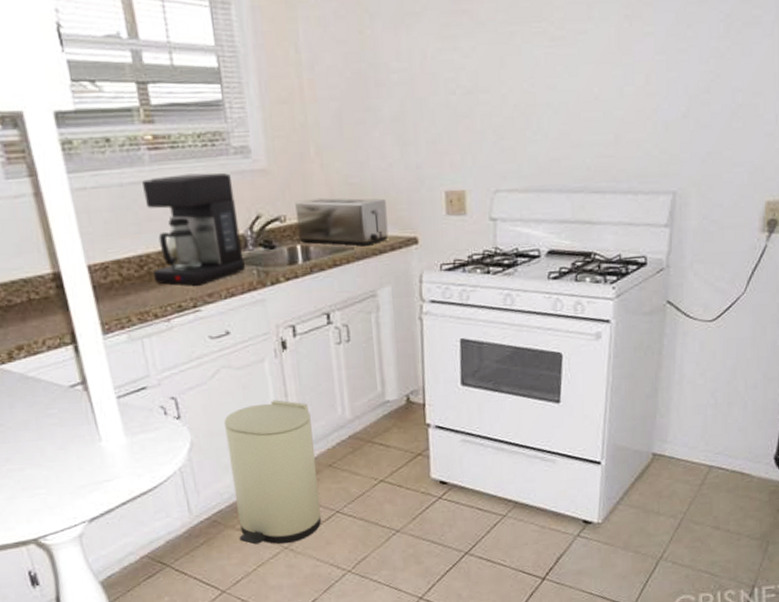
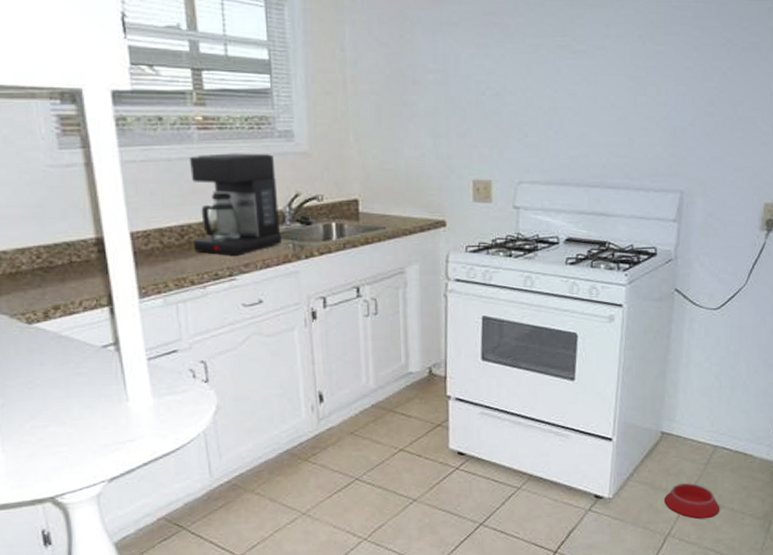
pedal bin: present [224,399,322,545] -> none [251,367,341,510]
toaster: present [295,197,389,246] -> none [333,180,419,226]
pet bowl: none [656,505,715,541] -> present [664,483,720,519]

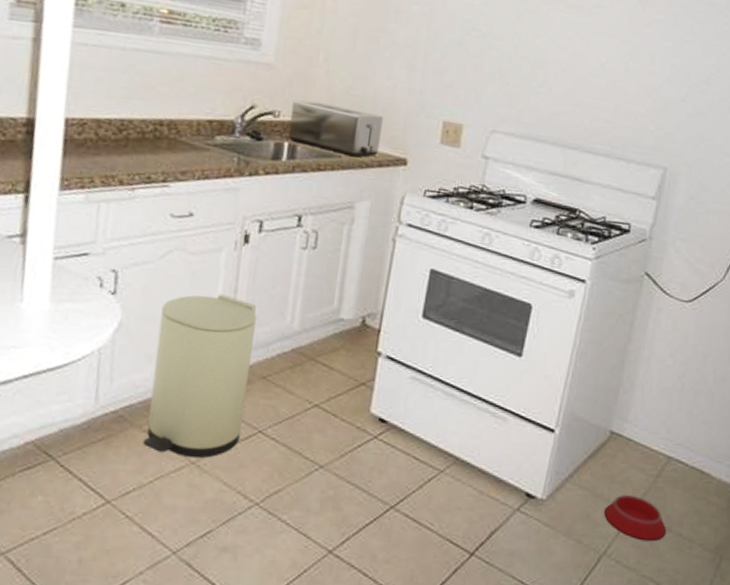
coffee maker: present [190,153,281,256] -> none [130,48,235,161]
pedal bin: none [251,367,341,510] -> present [143,294,257,458]
toaster: none [333,180,419,226] -> present [288,100,383,158]

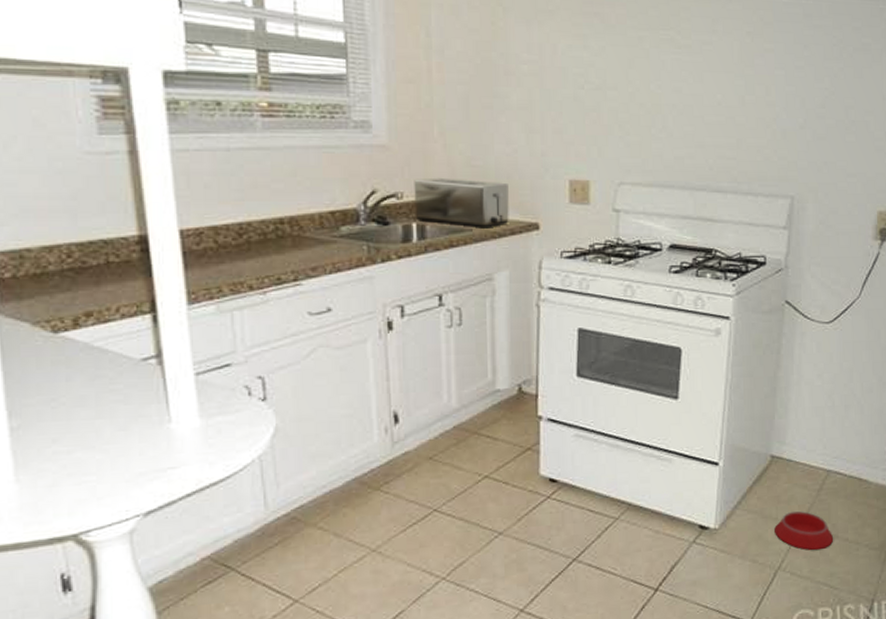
pedal bin: present [143,294,257,458] -> none [316,383,417,546]

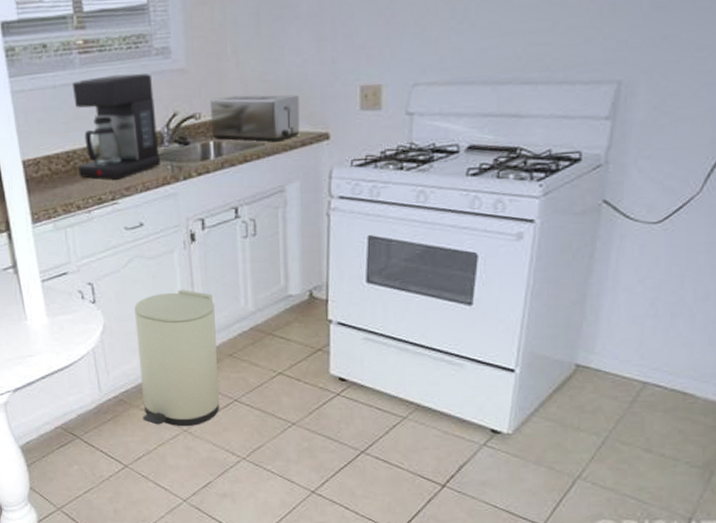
coffee maker: none [252,144,355,258] -> present [73,73,160,180]
pedal bin: none [316,383,417,546] -> present [134,289,220,426]
pet bowl: present [774,511,834,550] -> none [576,423,647,462]

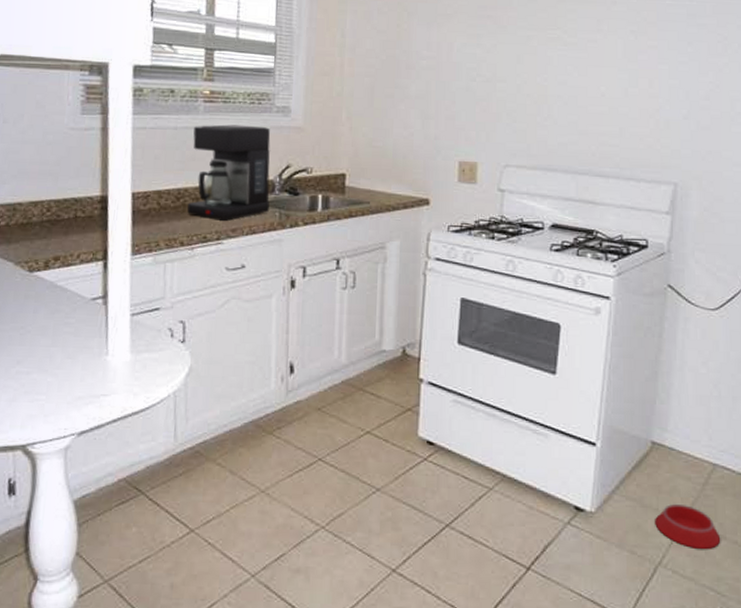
pedal bin: present [134,289,220,426] -> none [218,335,307,486]
toaster: present [210,94,300,142] -> none [321,155,404,202]
pet bowl: none [576,423,647,462] -> present [655,504,721,549]

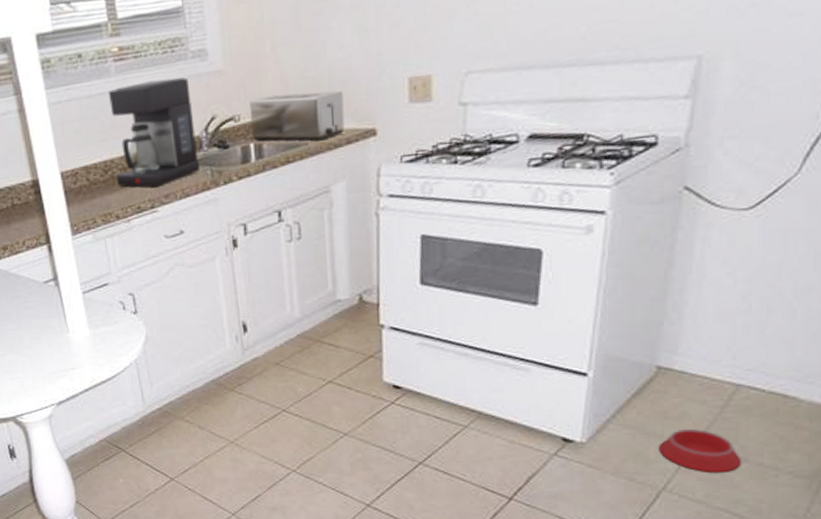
toaster: none [321,155,404,202] -> present [249,90,345,141]

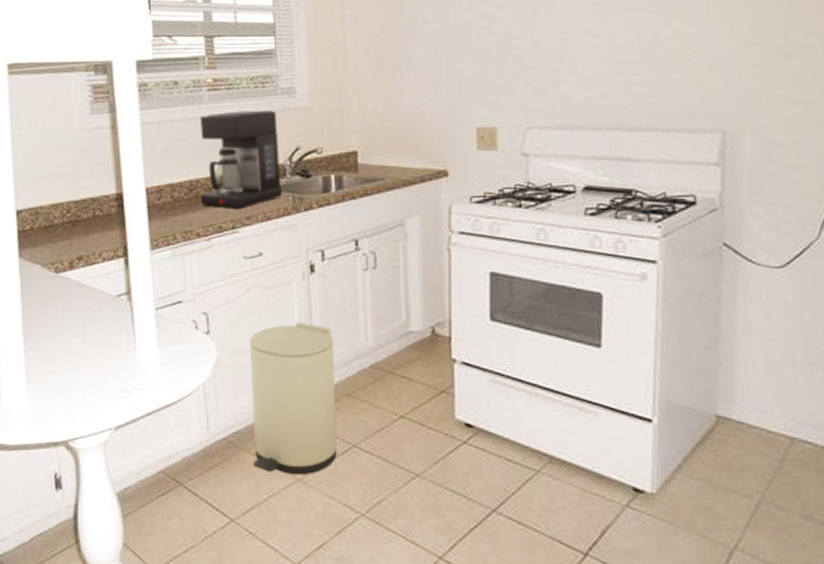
pedal bin: none [177,297,267,438] -> present [250,322,338,474]
toaster: present [249,90,345,141] -> none [332,132,419,177]
pet bowl: present [659,429,742,472] -> none [726,483,806,531]

